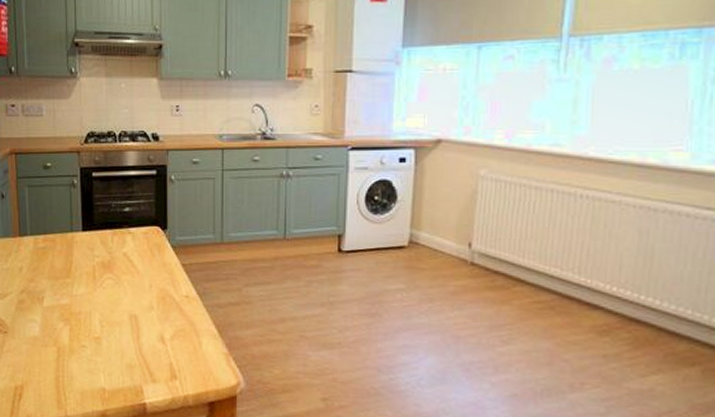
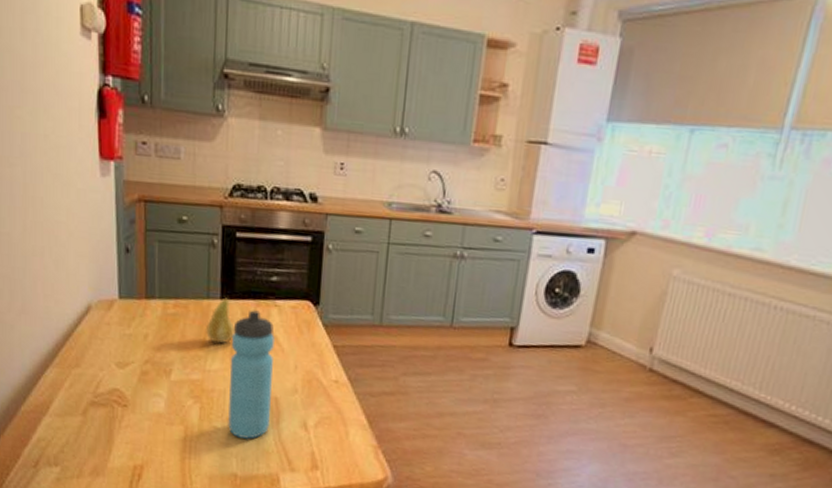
fruit: none [70,229,95,271] -> present [205,297,234,344]
water bottle: none [93,238,132,355] -> present [227,310,276,439]

